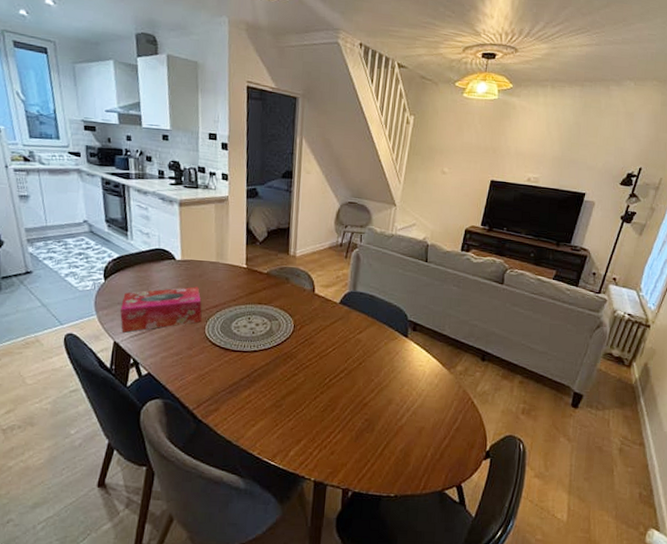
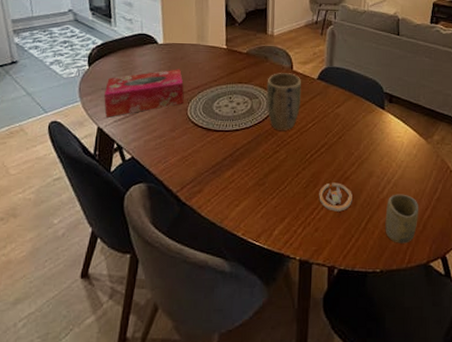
plant pot: none [286,295,323,354] -> present [266,73,302,130]
coaster: none [336,408,370,437] -> present [319,182,352,212]
cup: none [401,422,438,471] -> present [385,194,419,243]

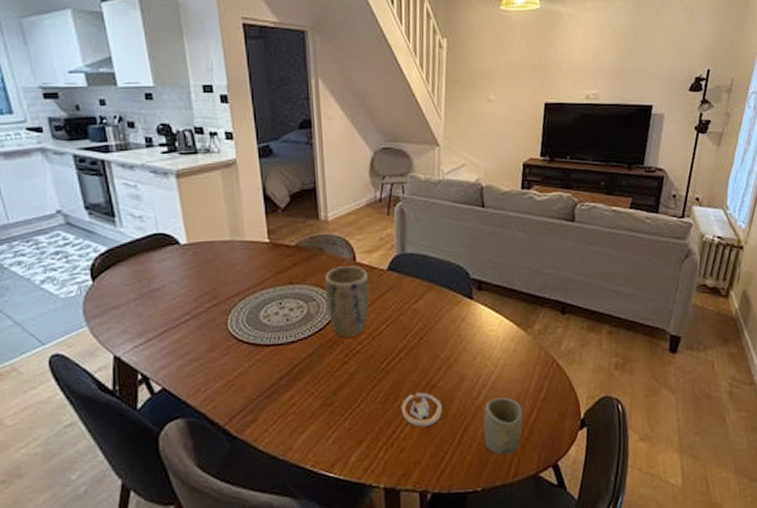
tissue box: present [103,69,184,117] -> none [116,273,221,343]

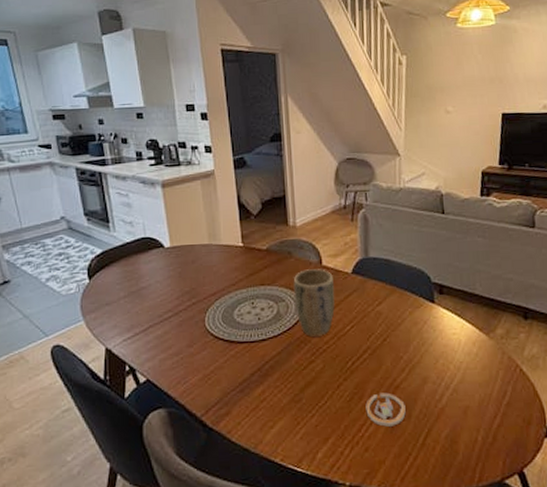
cup: present [483,397,523,456] -> none [446,400,487,460]

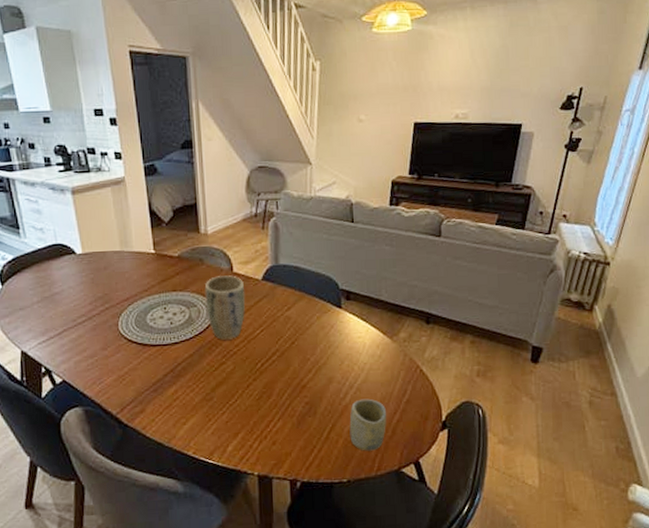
coaster: present [365,392,406,427] -> none [274,391,312,423]
cup: none [446,400,487,460] -> present [349,398,387,451]

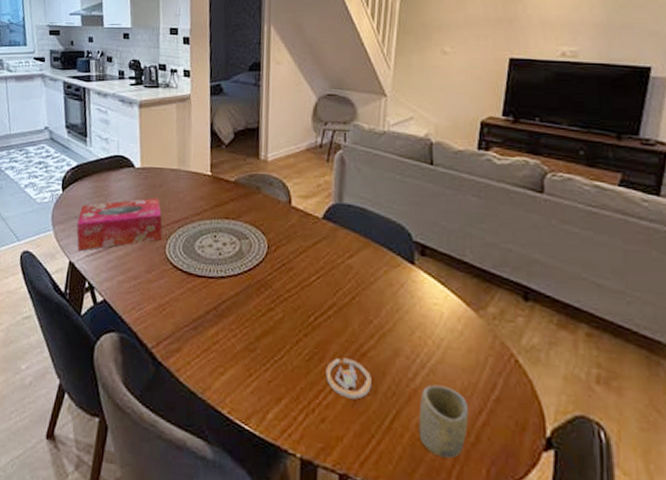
tissue box: none [22,280,113,340] -> present [76,198,162,251]
plant pot: present [204,275,245,340] -> none [258,208,303,283]
coaster: none [274,391,312,423] -> present [326,358,371,400]

